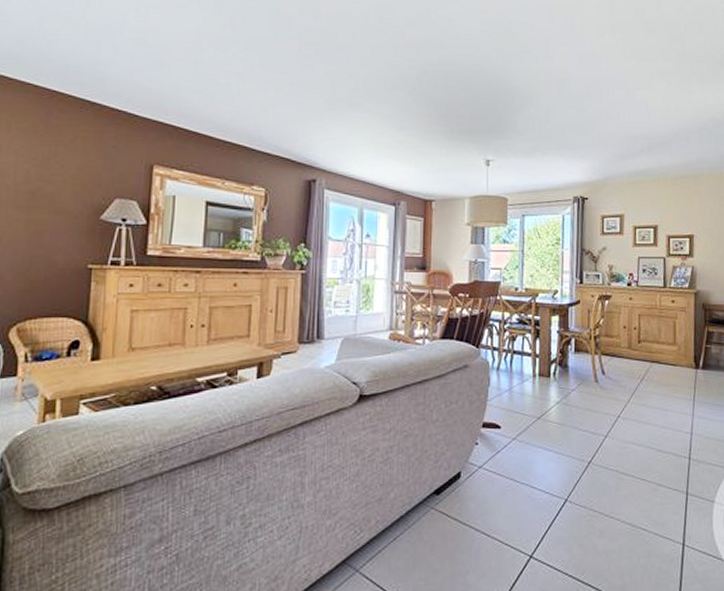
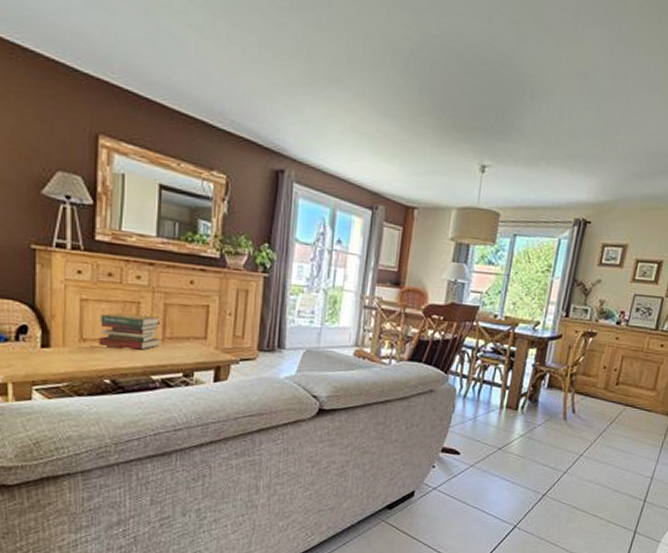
books: none [146,320,206,354] -> present [98,313,160,350]

